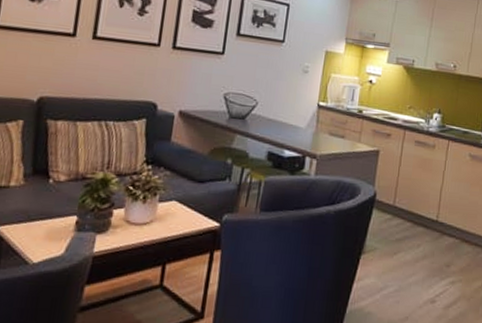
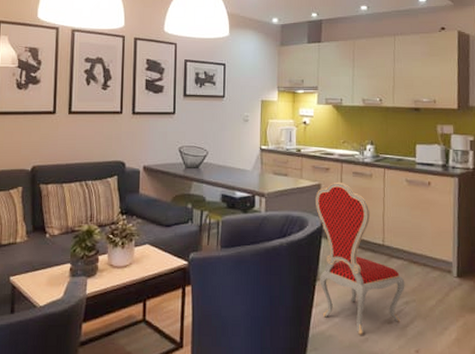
dining chair: none [364,150,454,313] -> present [315,183,405,335]

